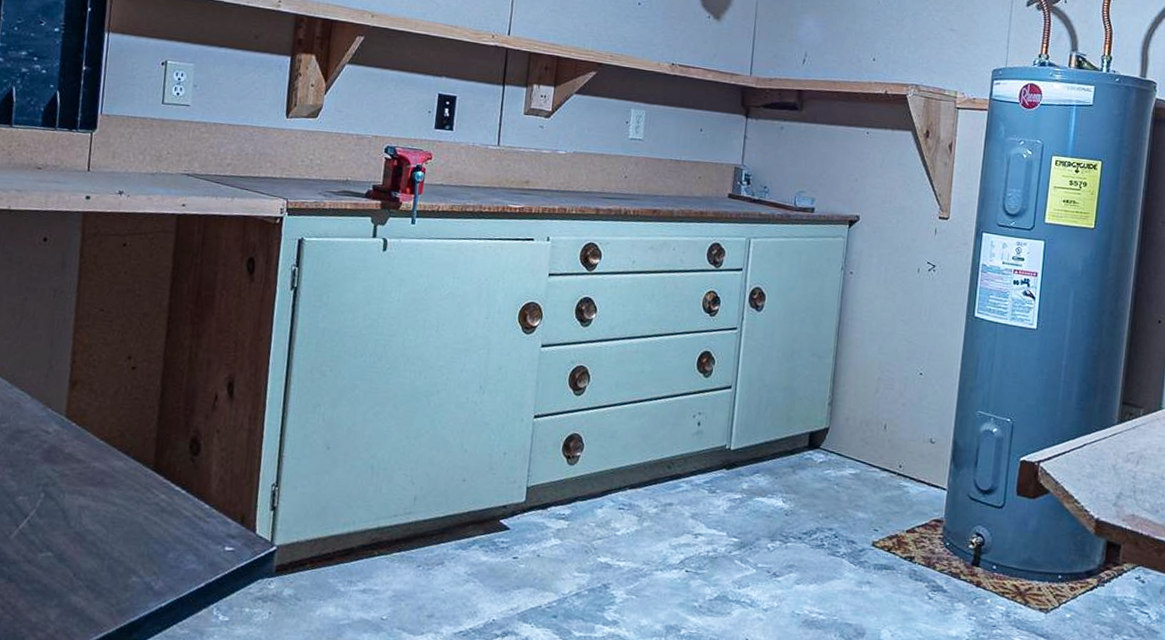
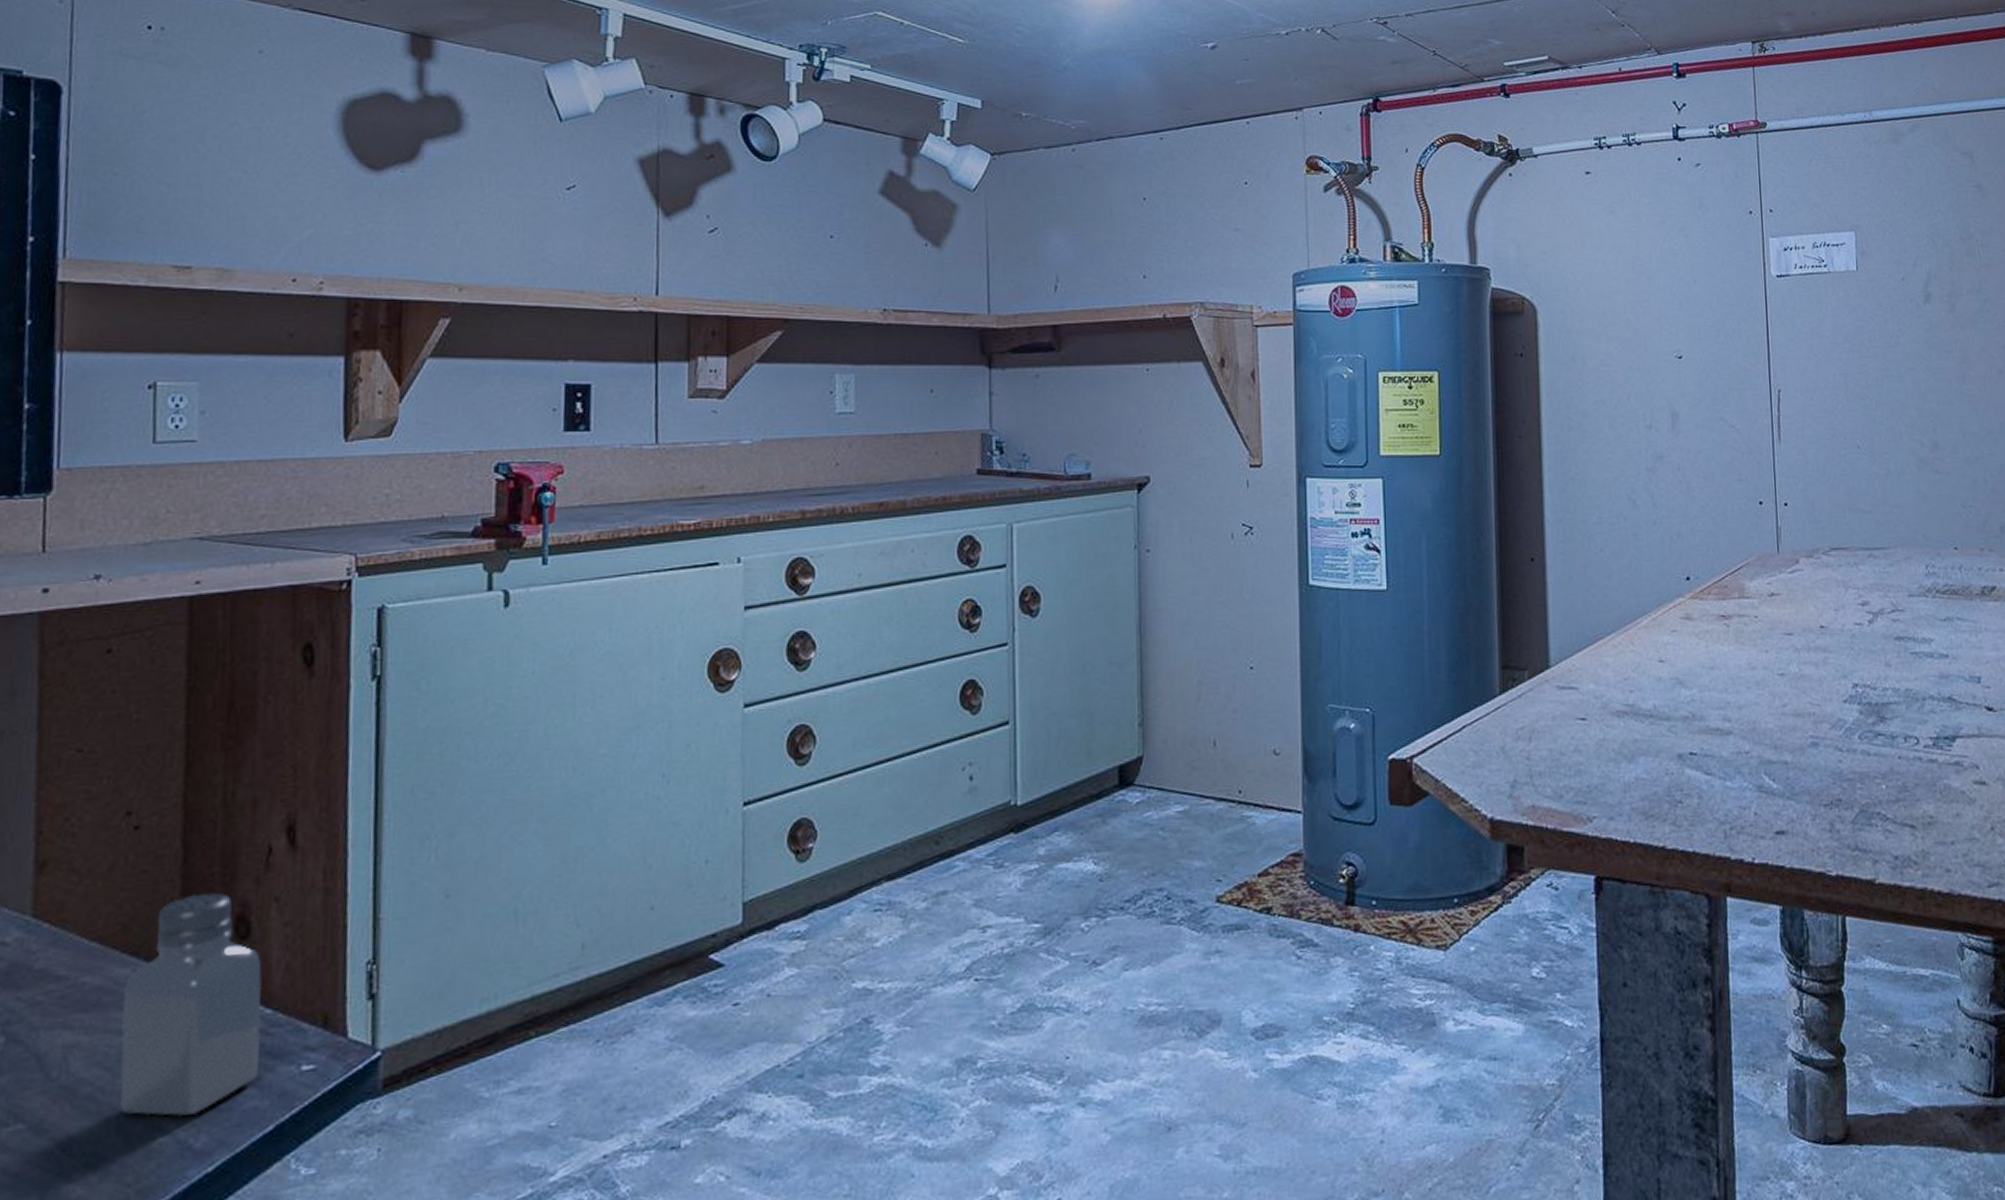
saltshaker: none [111,419,205,567] -> present [120,892,263,1116]

